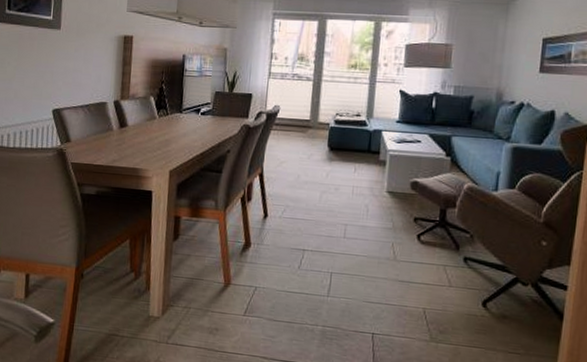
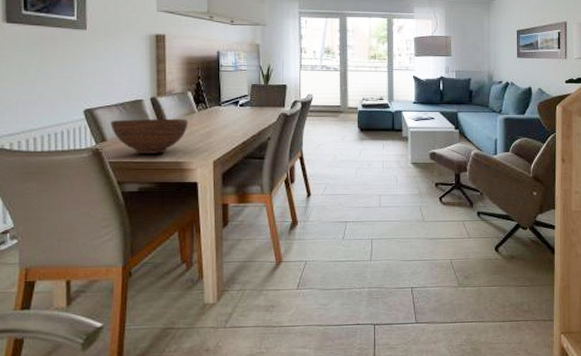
fruit bowl: none [75,121,149,159] -> present [110,118,189,154]

